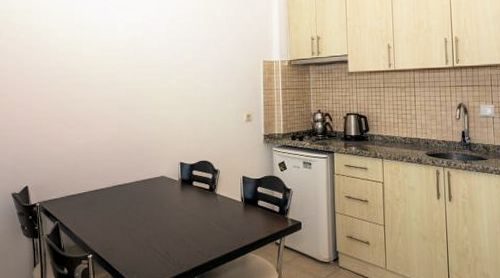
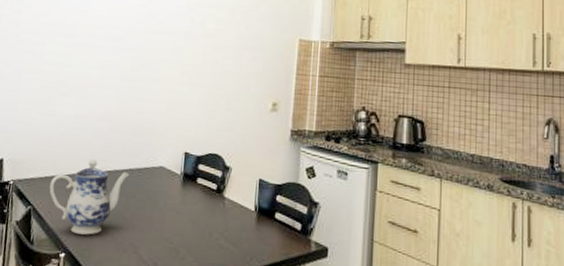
teapot: none [71,176,137,238] -> present [49,158,130,235]

